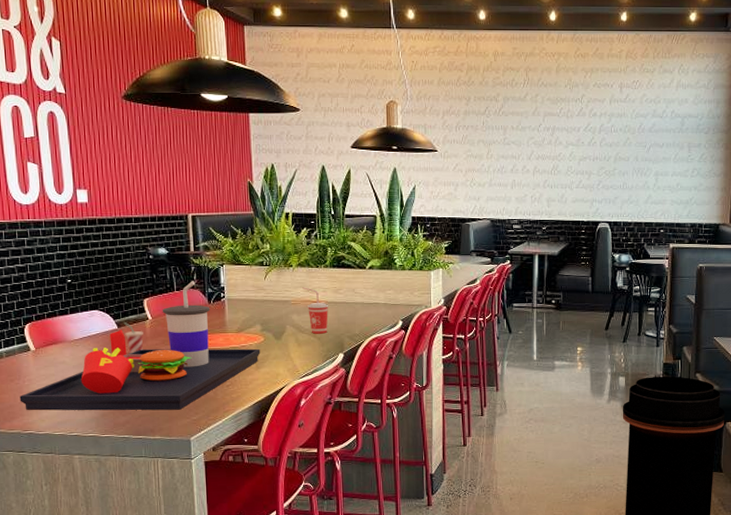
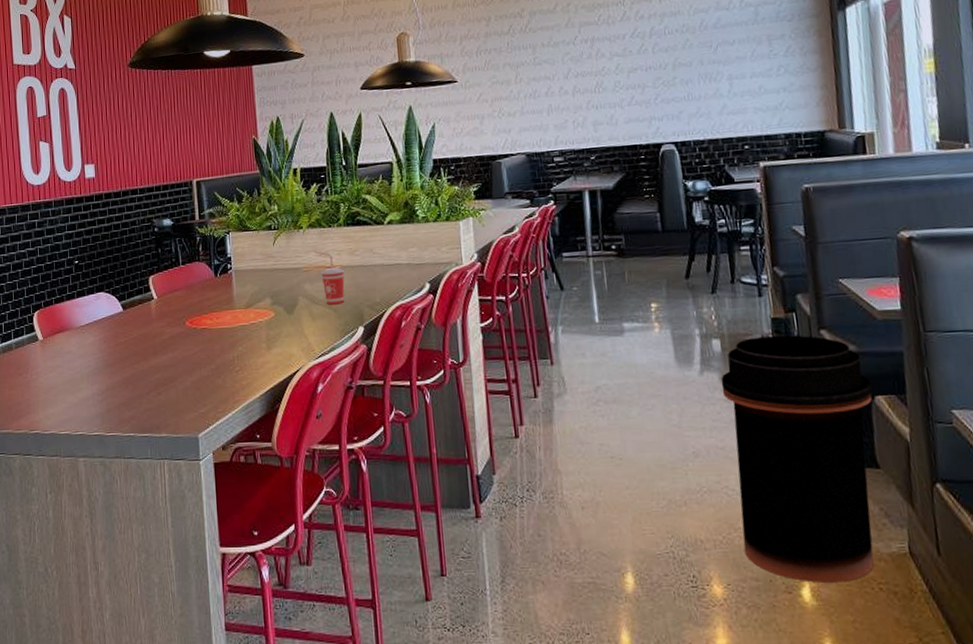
food tray: present [19,281,261,411] -> none [27,252,271,408]
beverage cup: present [123,321,144,353] -> none [128,303,150,338]

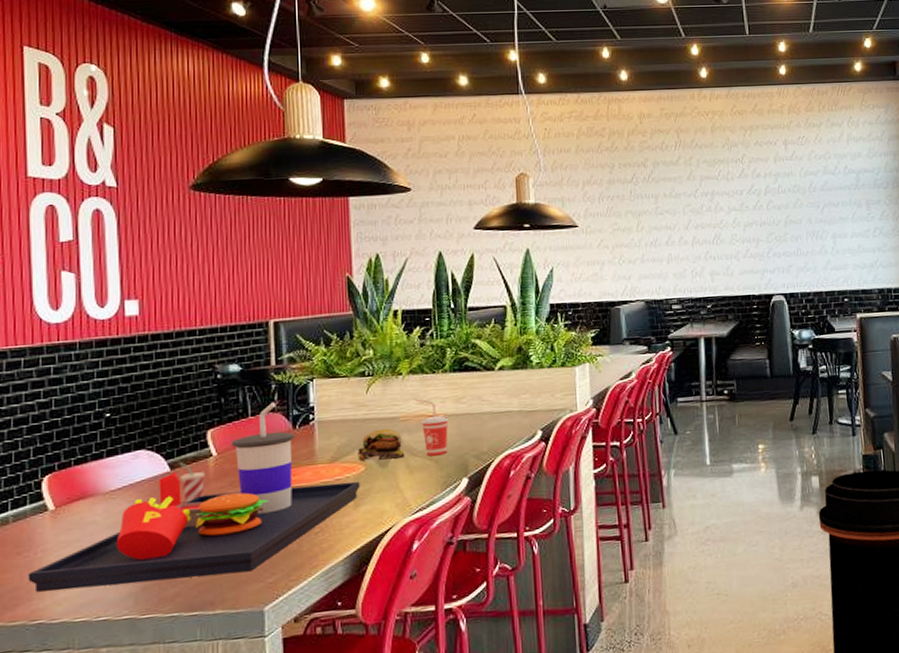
food tray: none [27,252,271,408] -> present [28,402,360,592]
beverage cup: none [128,303,150,338] -> present [178,461,206,502]
burger: none [268,278,308,307] -> present [358,428,405,461]

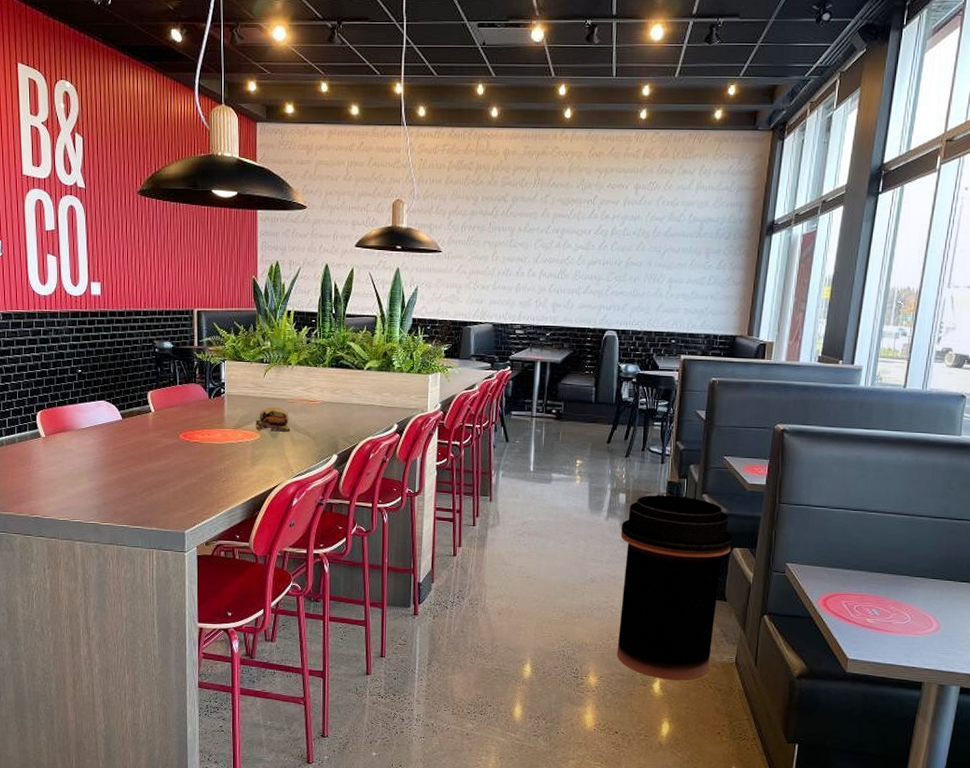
food tray: present [28,402,360,592] -> none [29,375,256,503]
beverage cup: present [178,461,206,502] -> none [127,413,147,444]
beverage cup: present [415,399,449,457] -> none [300,386,326,434]

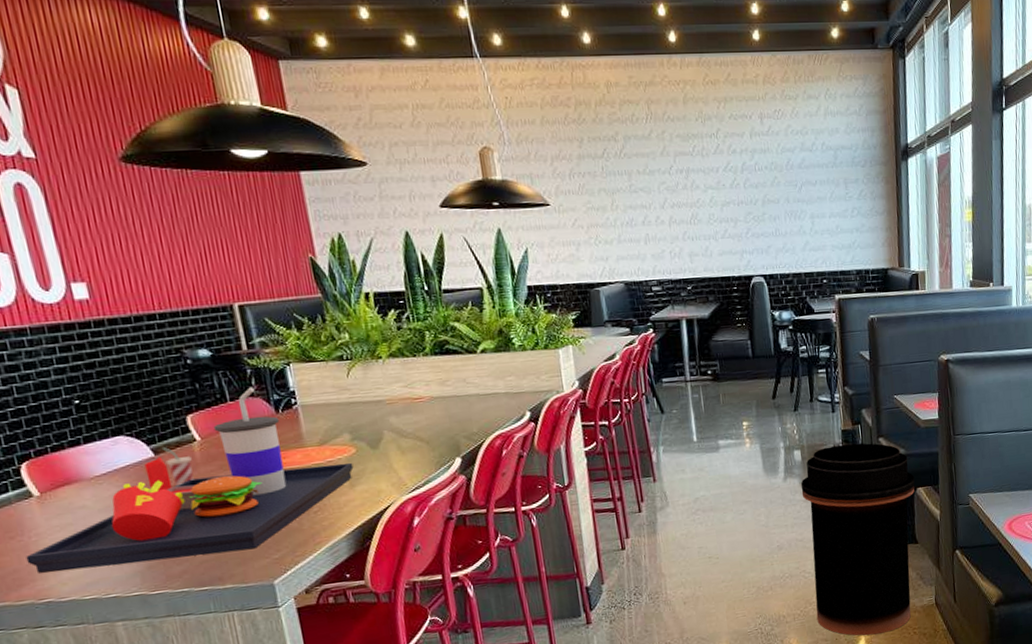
food tray: none [29,375,256,503] -> present [26,387,354,573]
beverage cup: none [127,413,147,444] -> present [161,446,194,485]
burger: present [255,407,291,432] -> none [346,411,395,443]

